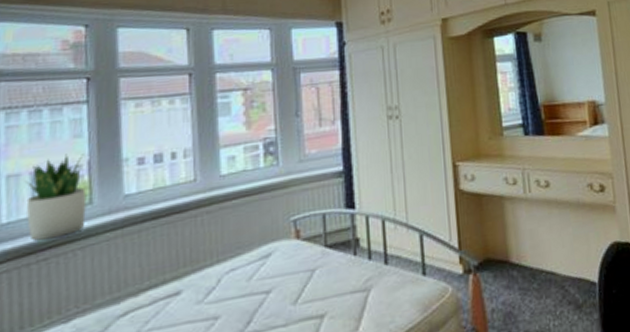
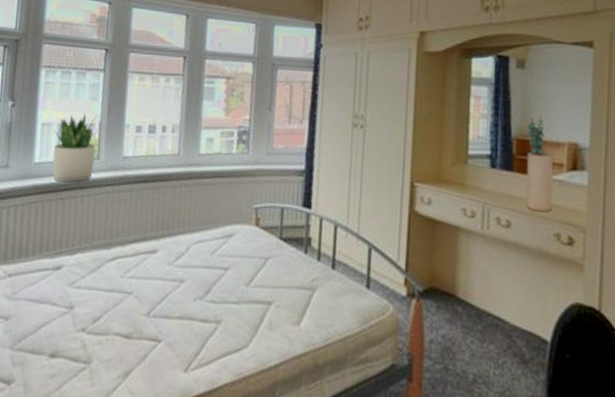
vase: none [551,80,583,168] -> present [526,114,554,213]

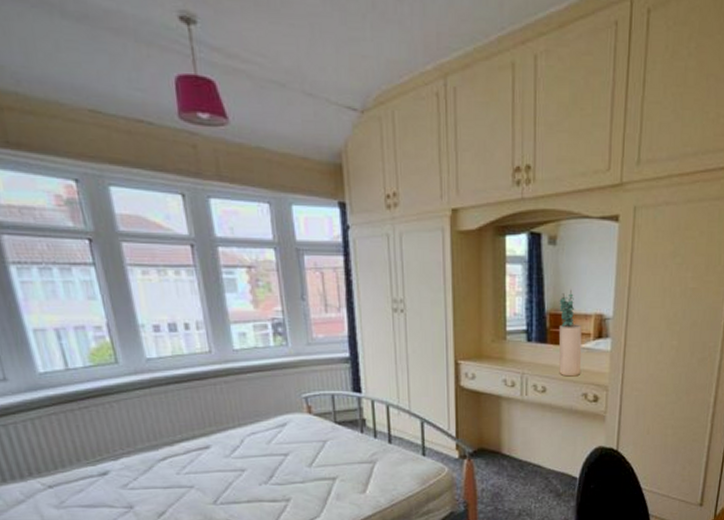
planter: present [52,113,98,183] -> none [53,314,115,390]

